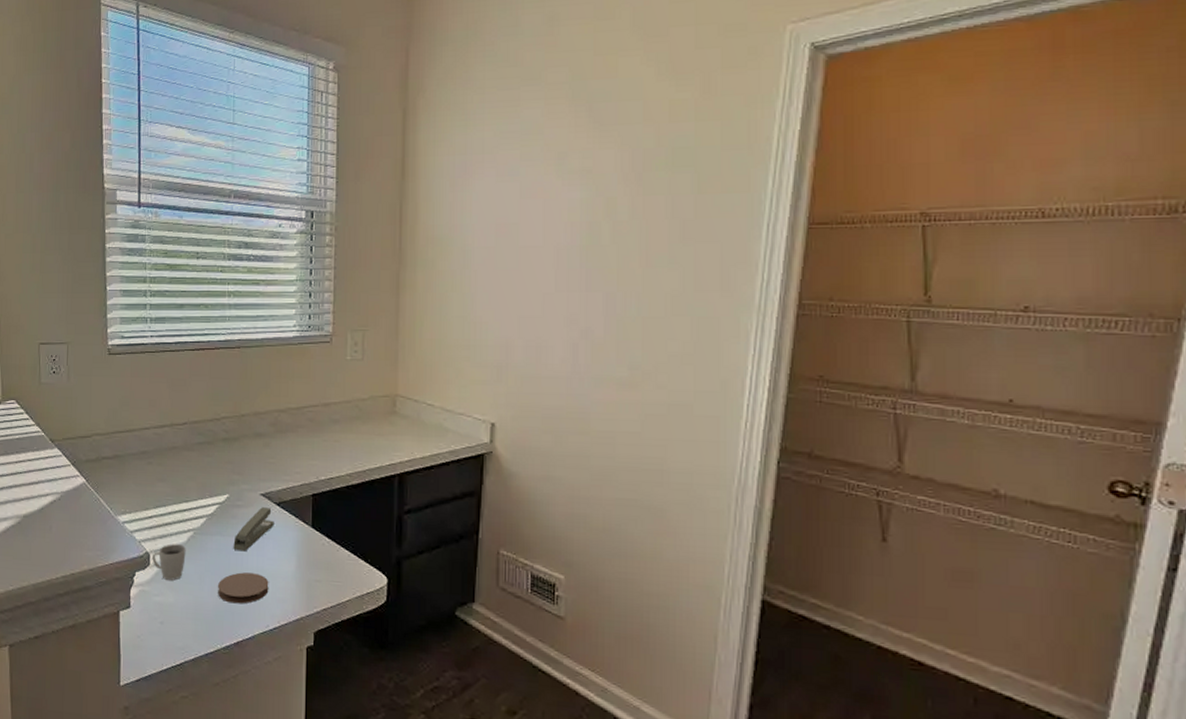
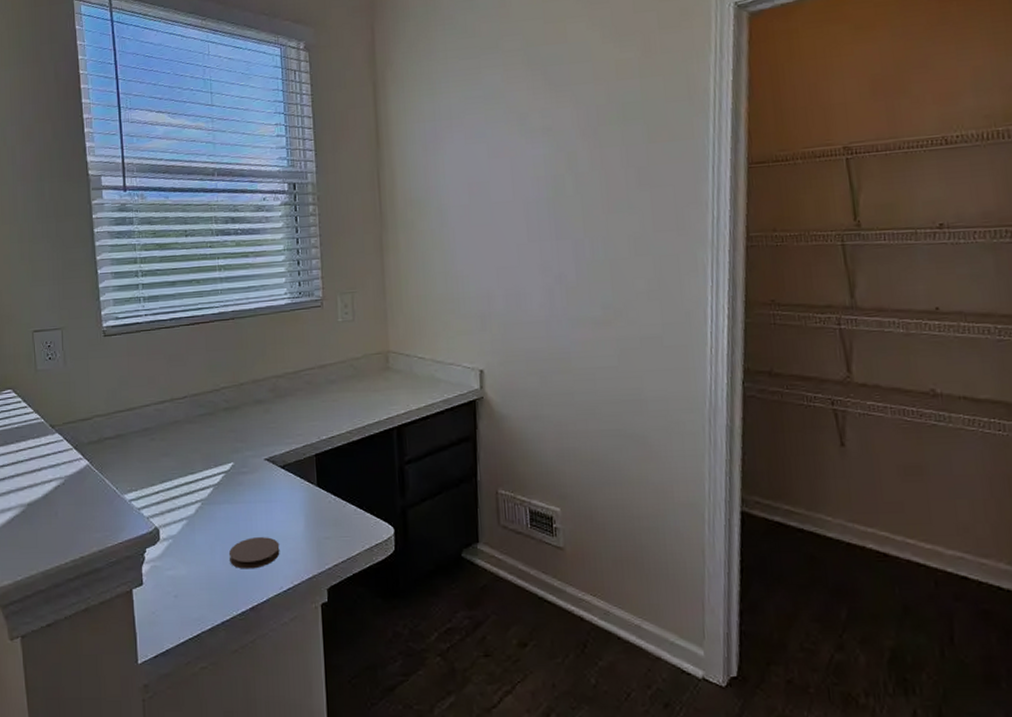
cup: present [152,541,186,581] -> none [161,514,195,553]
stapler: present [233,507,274,552] -> none [241,471,280,517]

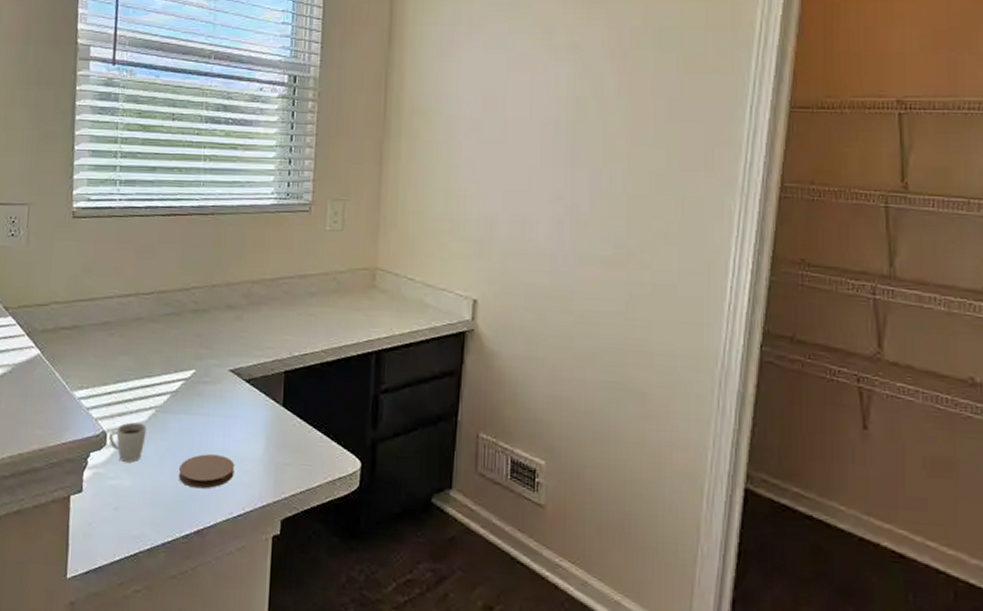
cup: none [161,514,195,553] -> present [109,420,147,463]

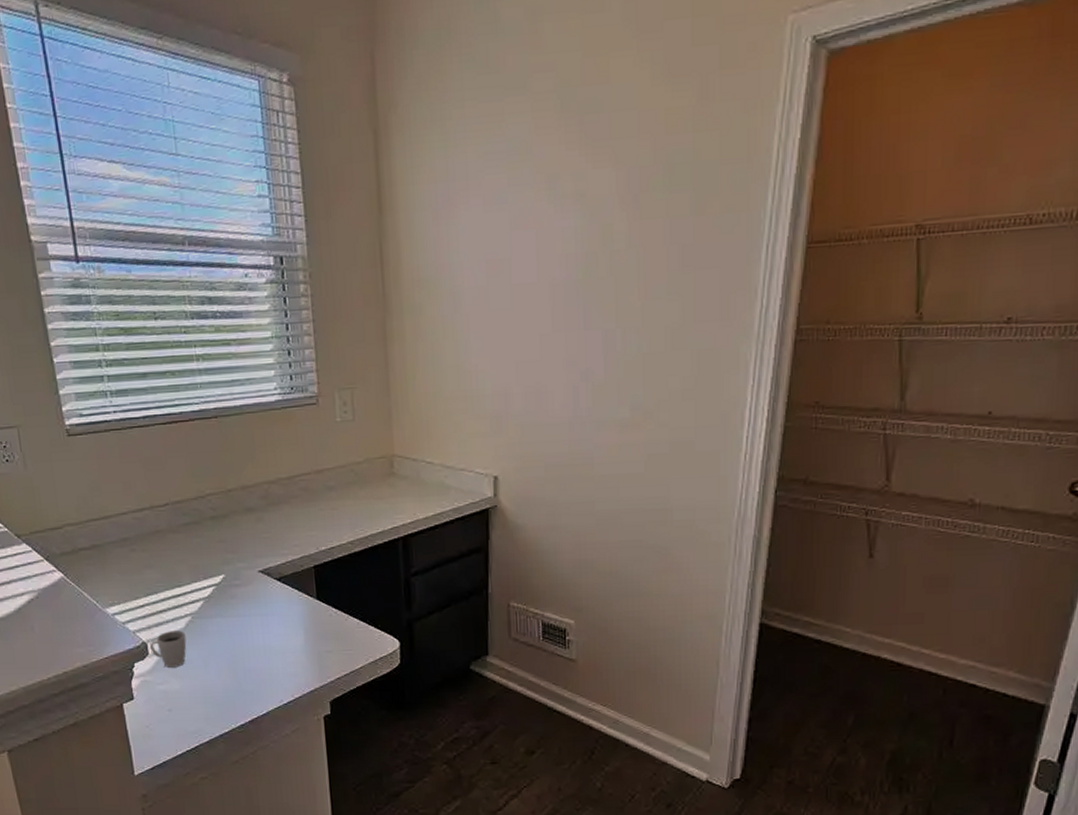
coaster: present [178,454,235,489] -> none [224,651,279,683]

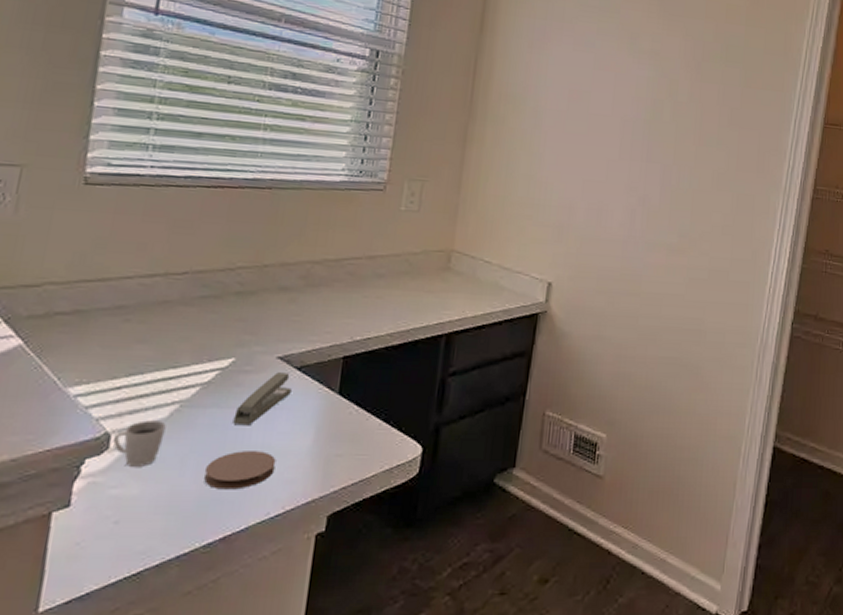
coaster: none [224,651,279,683] -> present [204,451,276,490]
stapler: none [235,584,277,631] -> present [233,372,292,426]

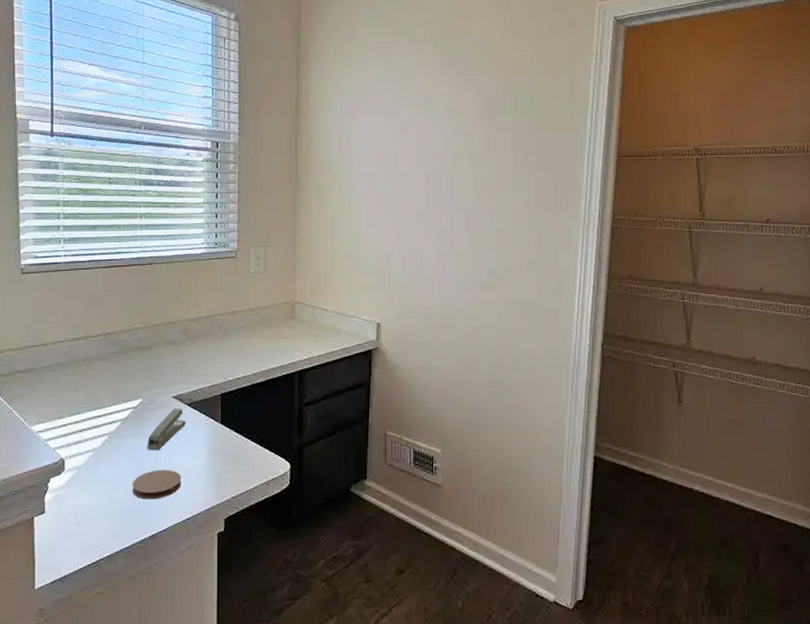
cup: present [113,417,166,467] -> none [67,446,101,483]

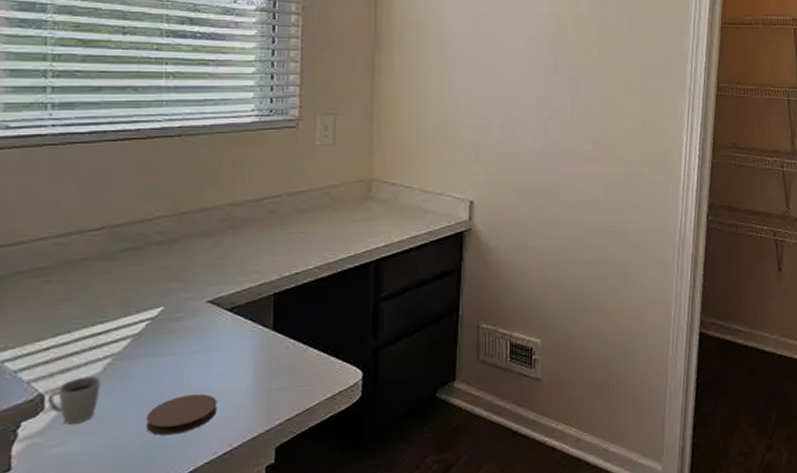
cup: none [67,446,101,483] -> present [48,374,101,425]
stapler: present [147,408,186,451] -> none [169,315,225,372]

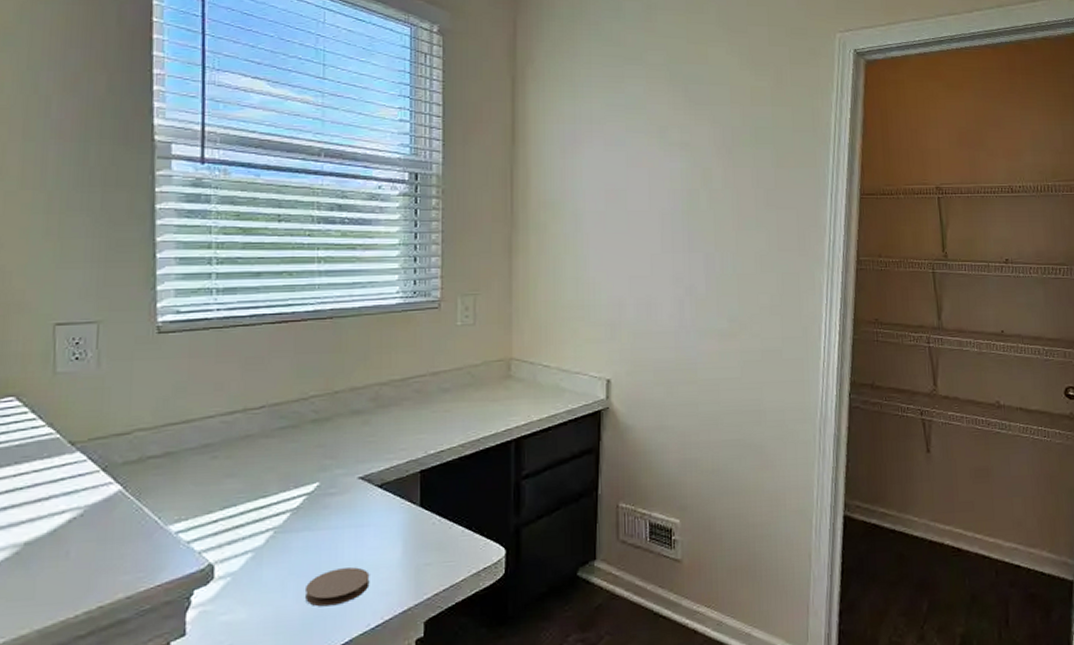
cup: present [48,374,101,425] -> none [217,545,264,593]

